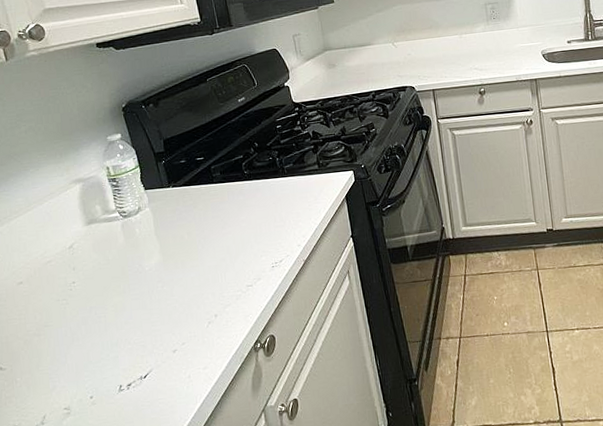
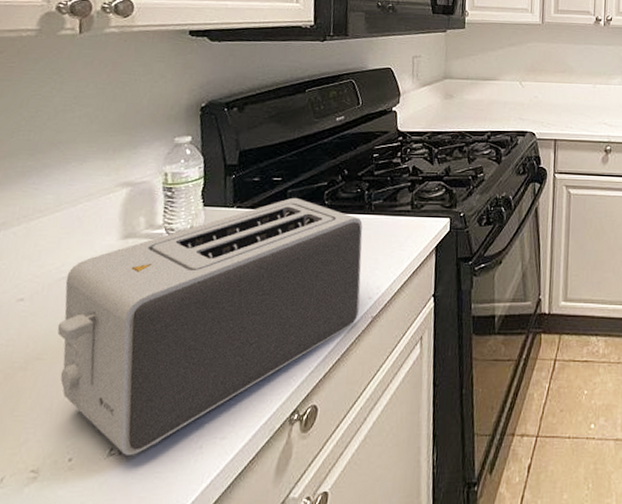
toaster: none [50,171,292,390] -> present [57,197,363,456]

